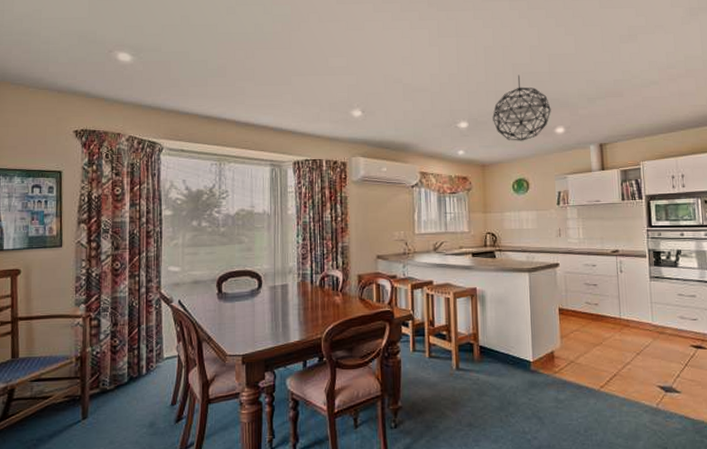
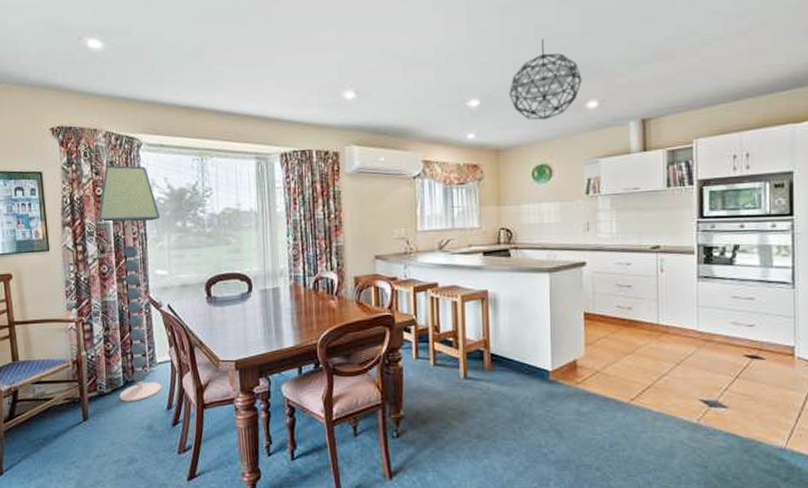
floor lamp: none [115,167,176,398] -> present [98,165,161,401]

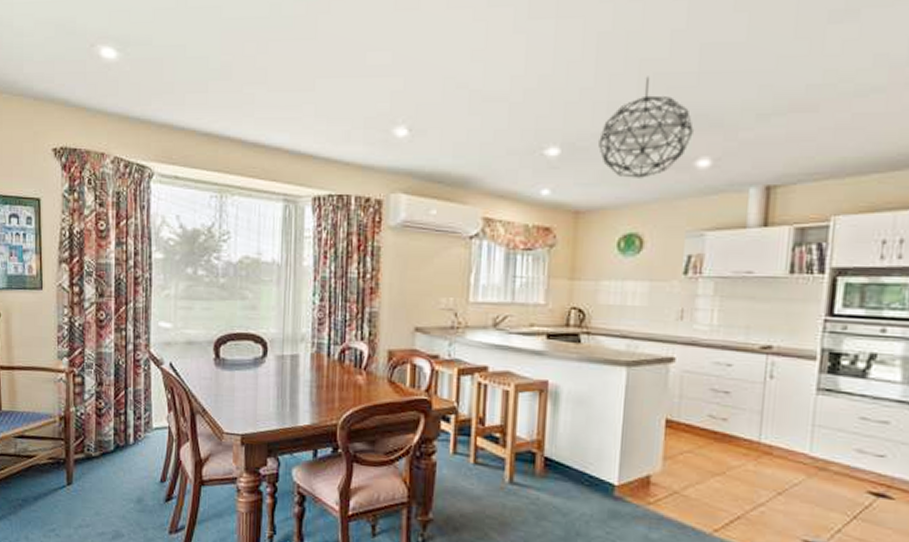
floor lamp: present [98,165,161,401] -> none [99,196,168,469]

